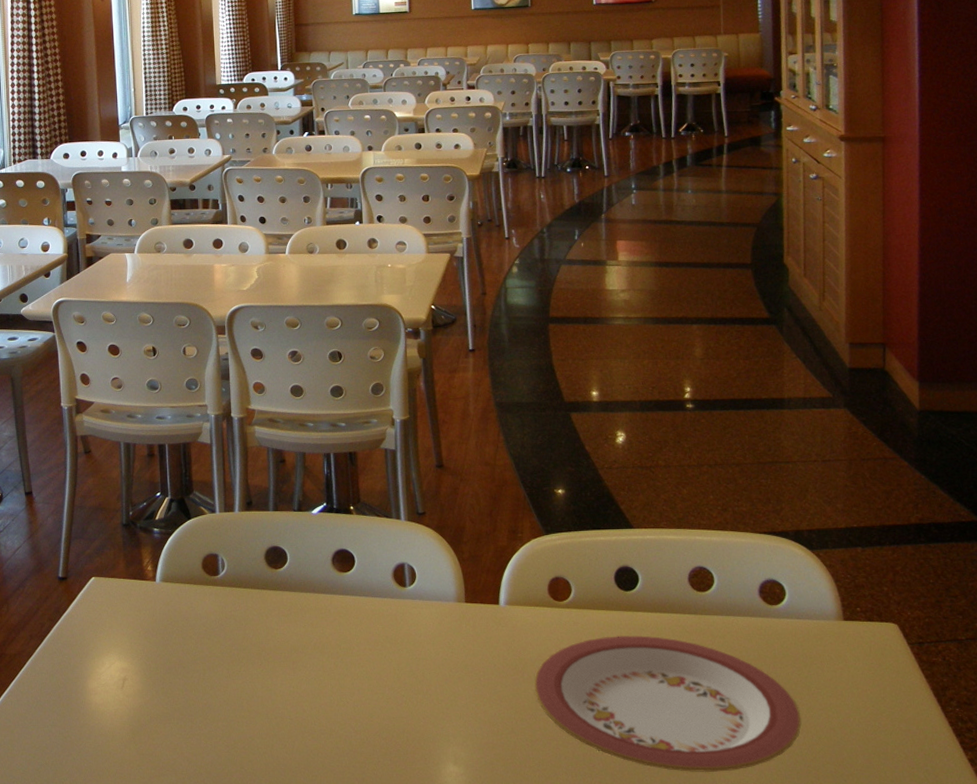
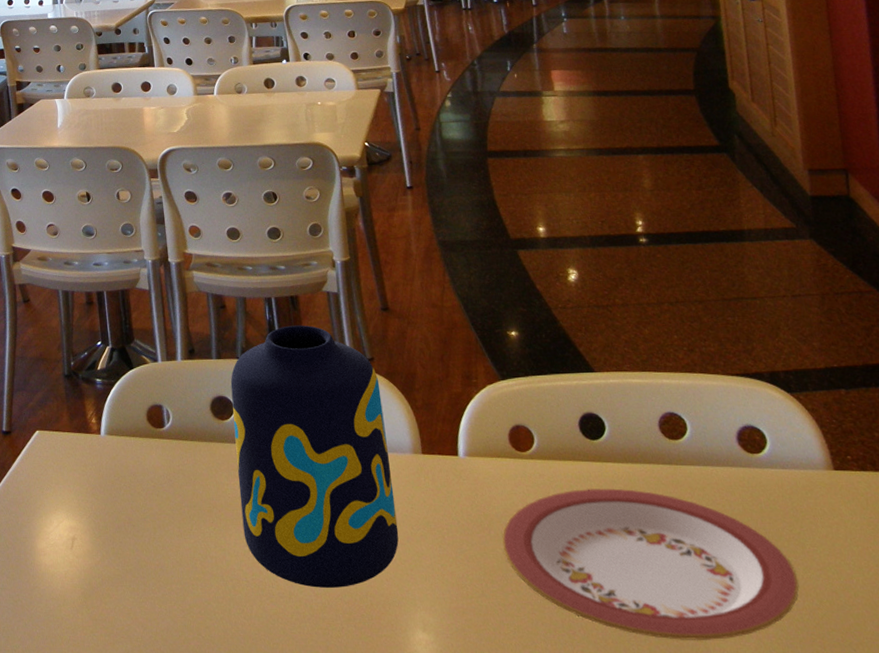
vase: none [285,480,438,725] -> present [230,325,399,588]

